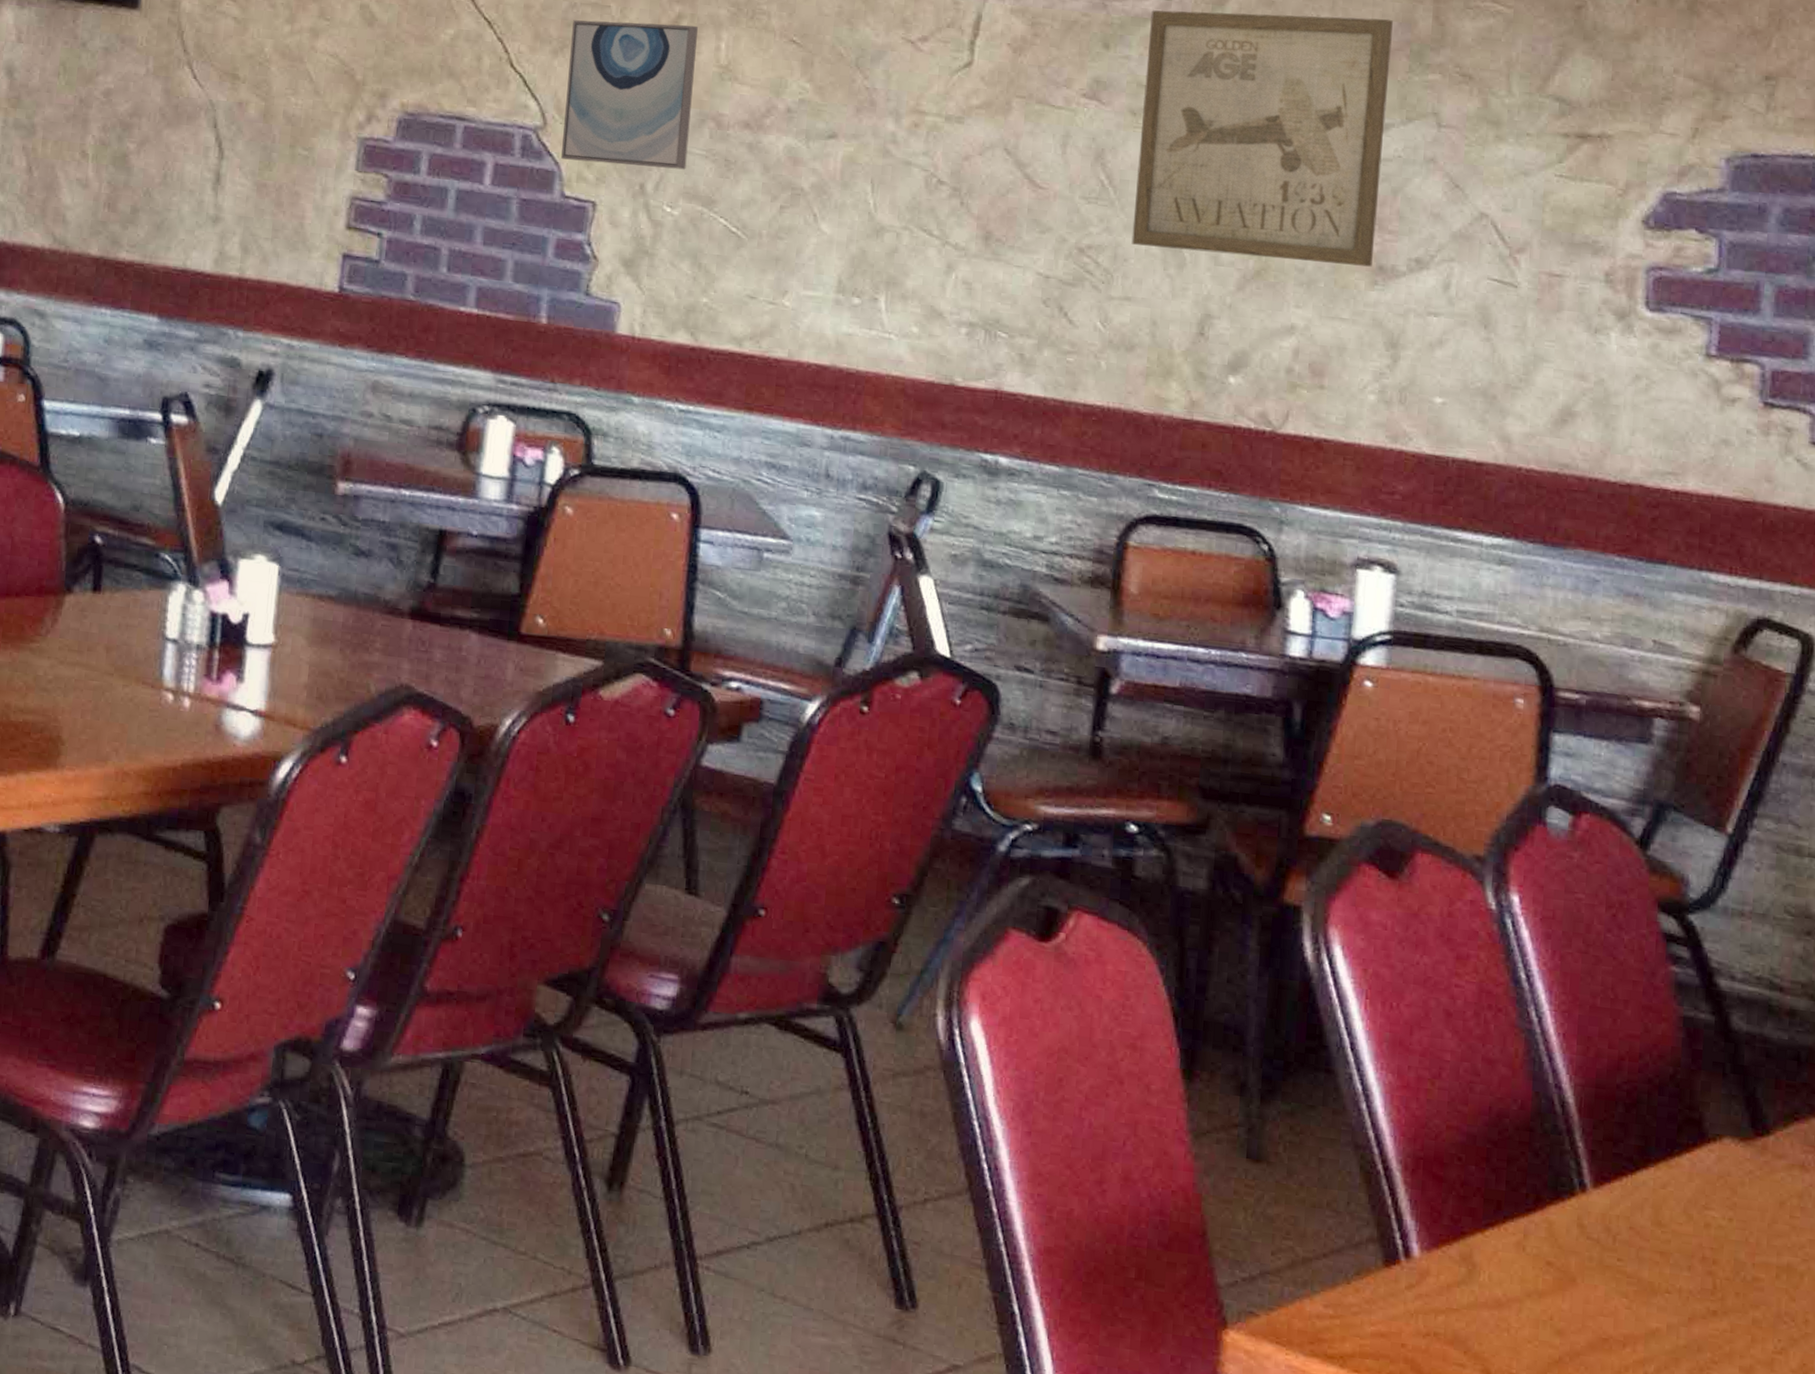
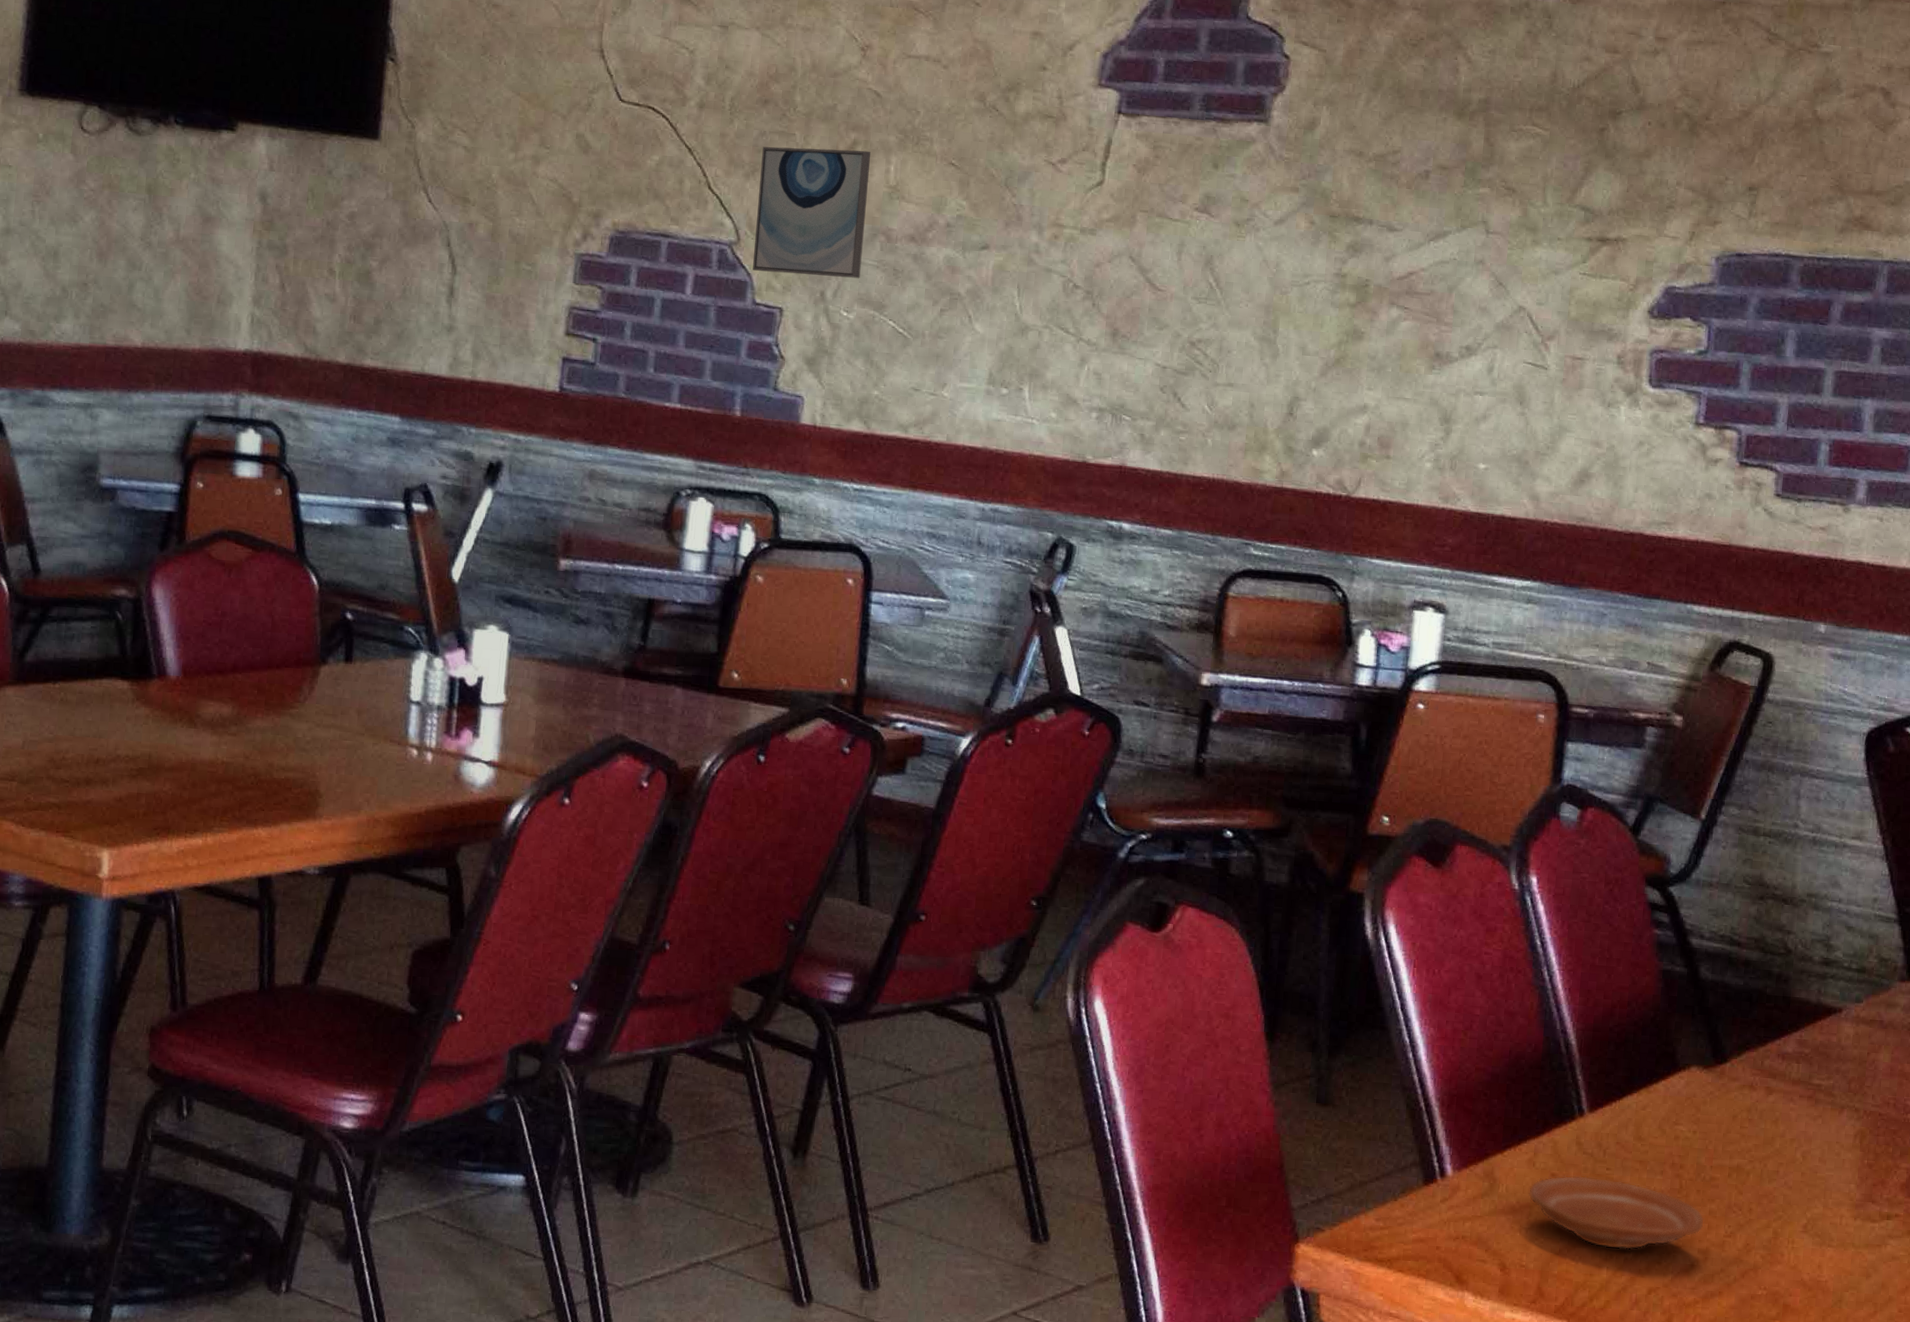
wall art: present [1131,10,1393,267] -> none [1234,134,1452,354]
plate: none [1517,1264,1747,1363] -> present [1528,1175,1705,1250]

